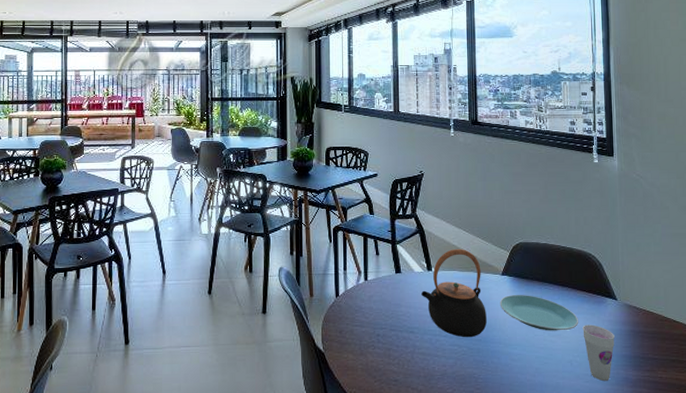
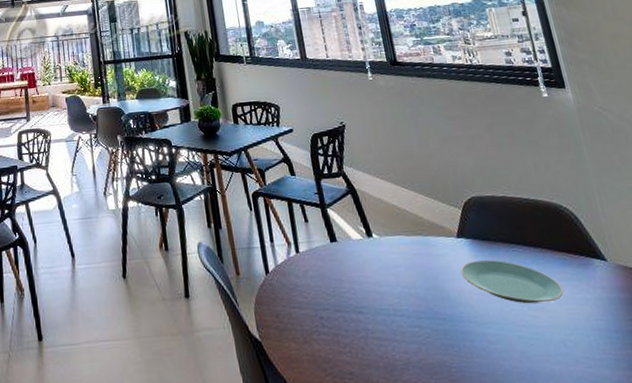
teapot: present [421,249,487,338] -> none [364,209,450,317]
cup: present [582,324,615,382] -> none [569,293,619,366]

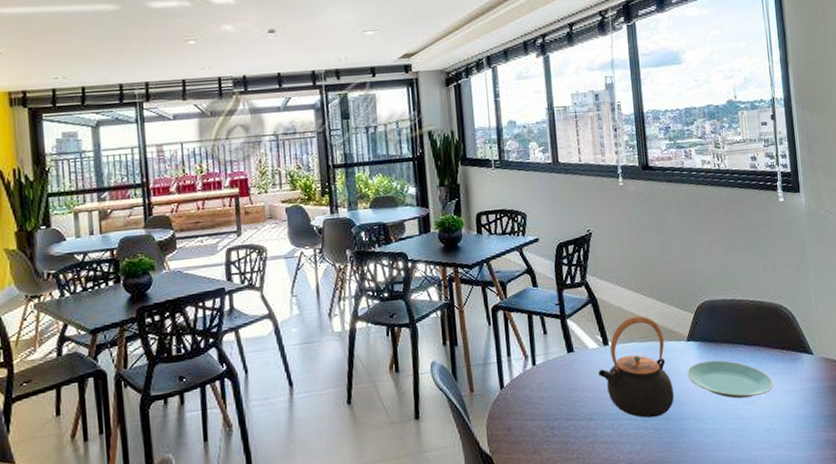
teapot: none [364,209,450,317] -> present [598,316,674,418]

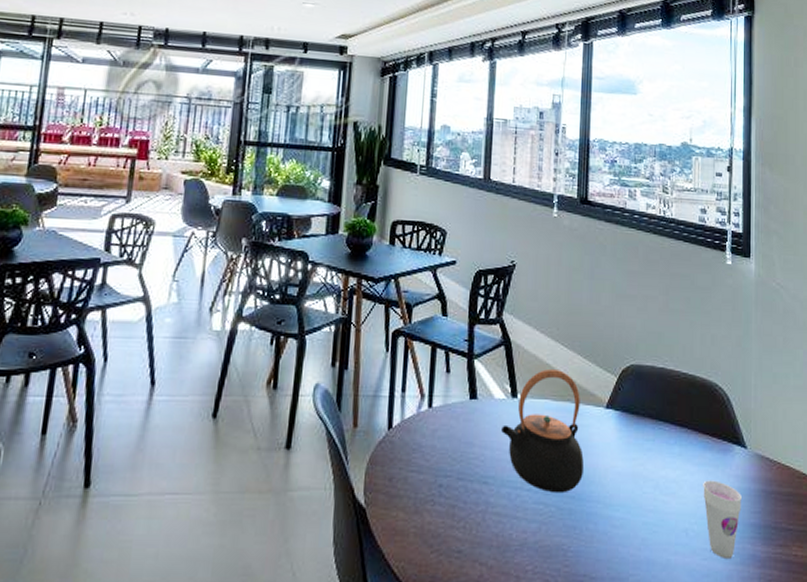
plate: present [686,360,774,399] -> none [601,435,699,488]
cup: none [778,385,814,448] -> present [703,480,742,560]

